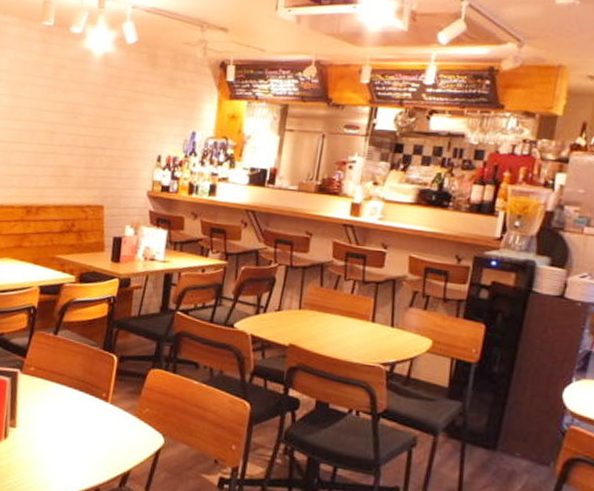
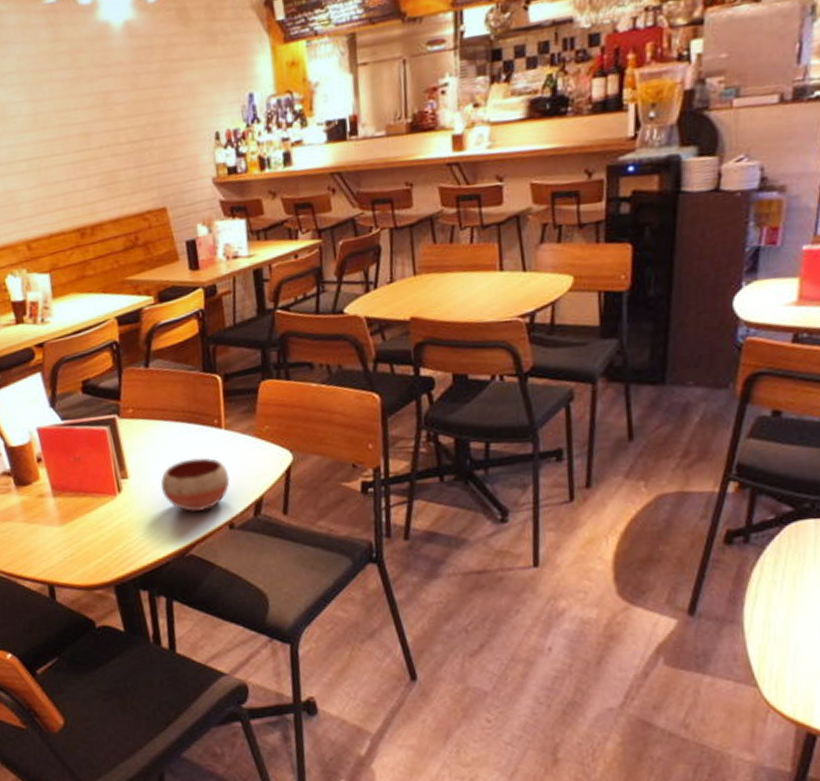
bowl: none [42,422,106,472] -> present [160,457,230,512]

